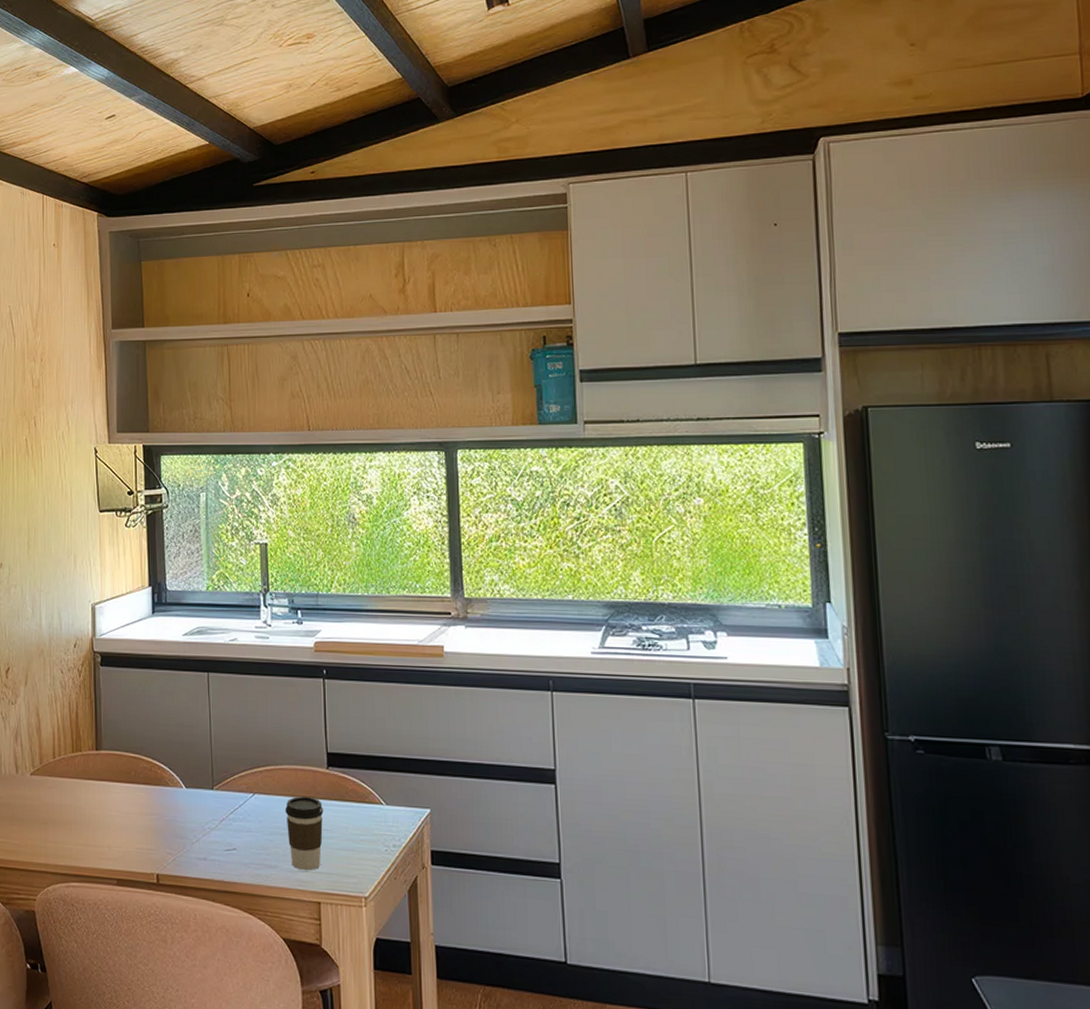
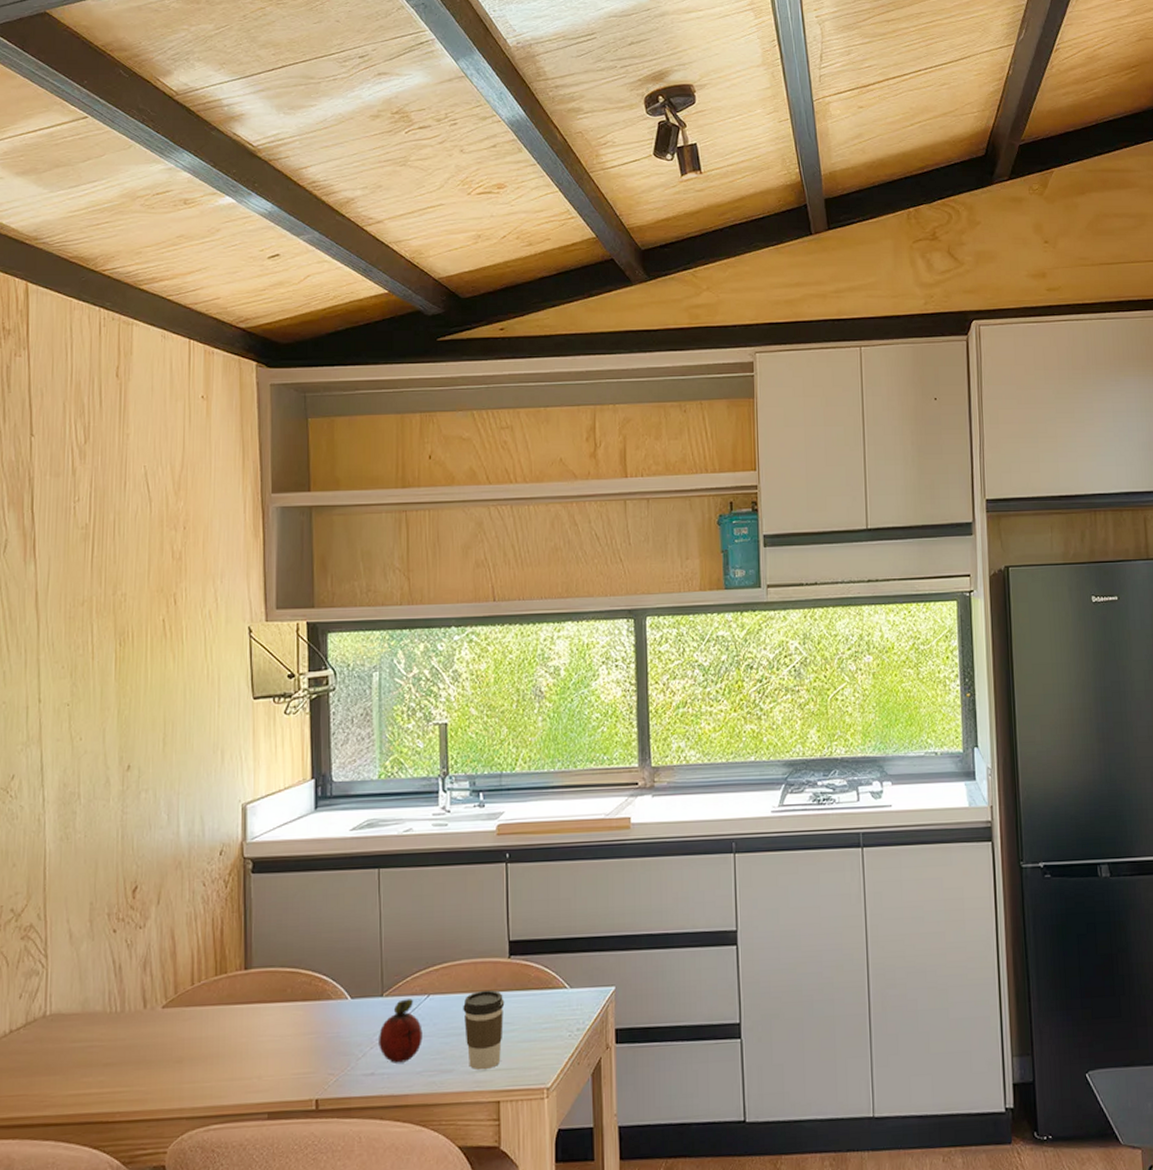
fruit: none [210,794,249,853] -> present [379,999,423,1063]

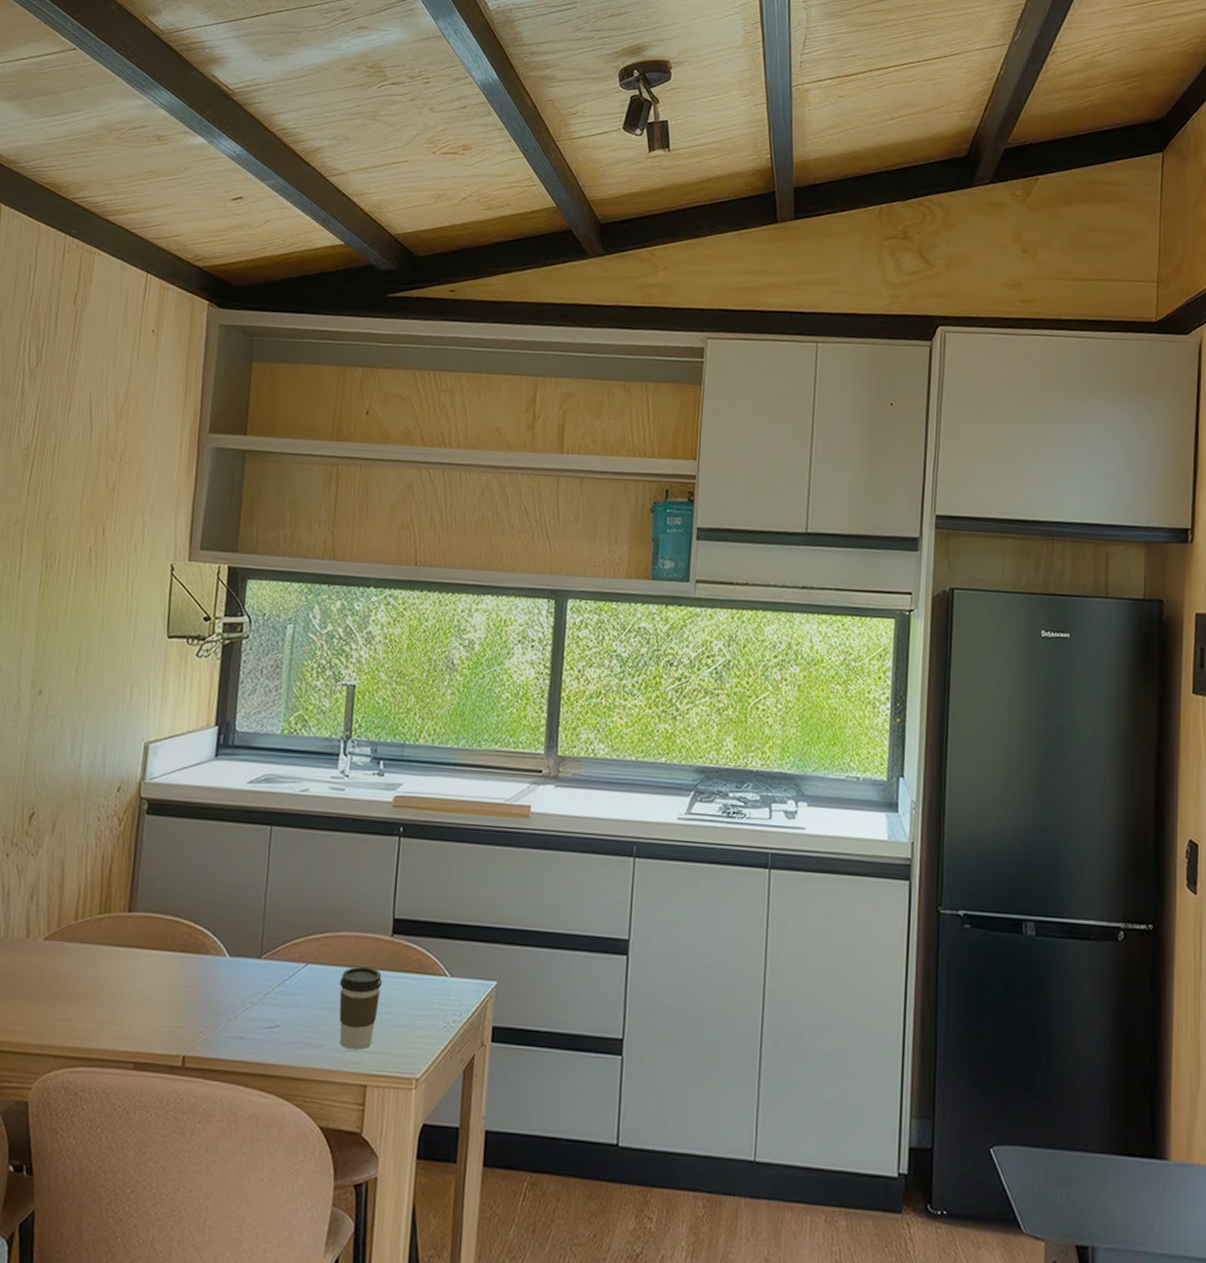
fruit: present [379,999,423,1063] -> none [251,964,297,1031]

